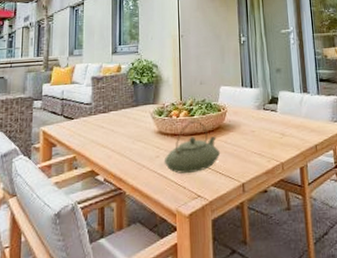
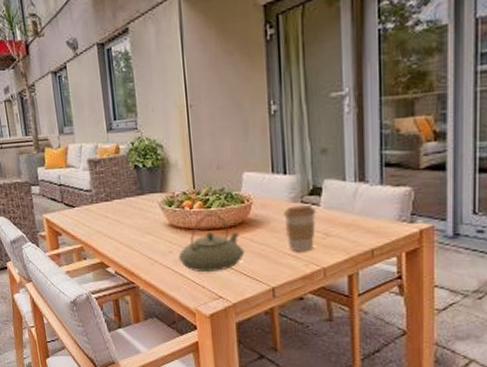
coffee cup: none [251,112,275,150] -> present [284,205,317,252]

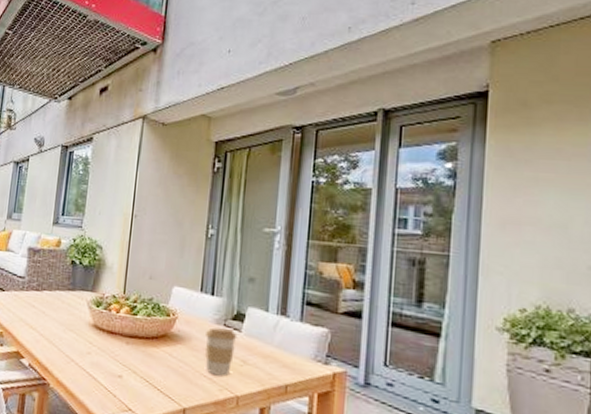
teapot: present [178,213,245,273] -> none [95,320,163,382]

